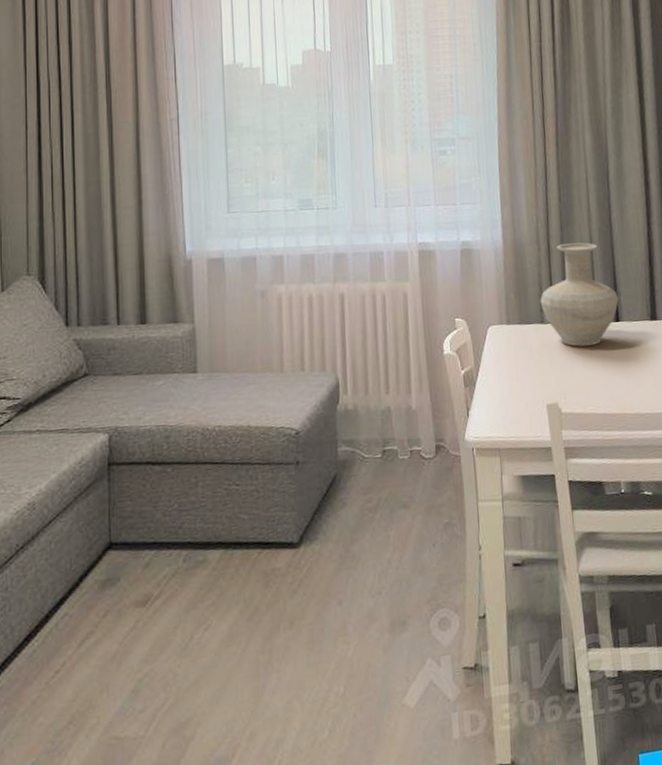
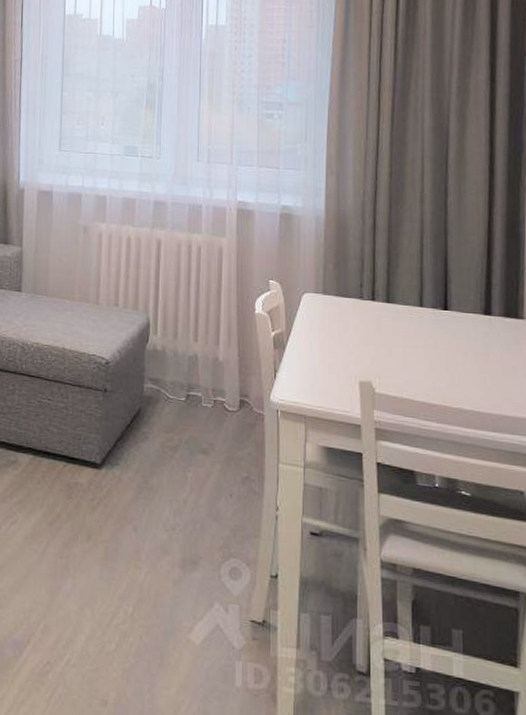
vase: present [540,242,619,347] -> none [360,222,448,330]

